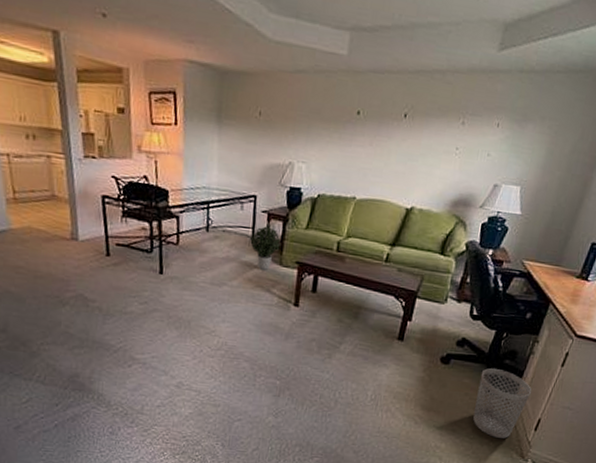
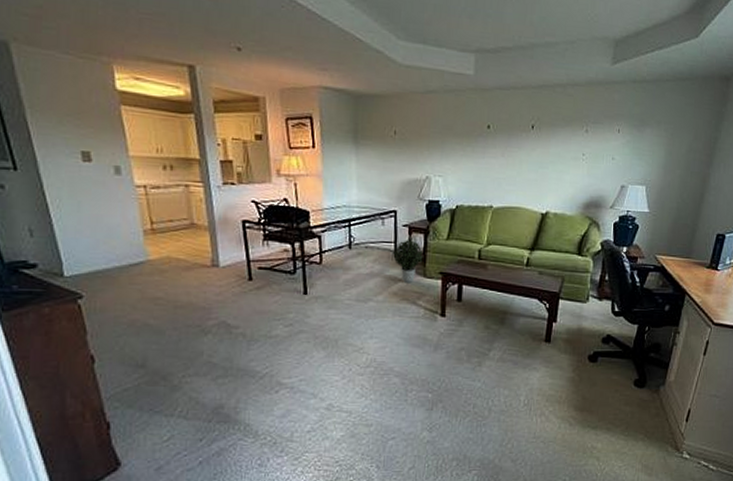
wastebasket: present [473,368,532,439] -> none [626,363,679,432]

